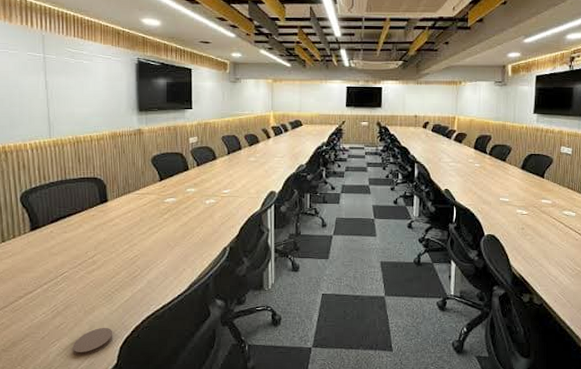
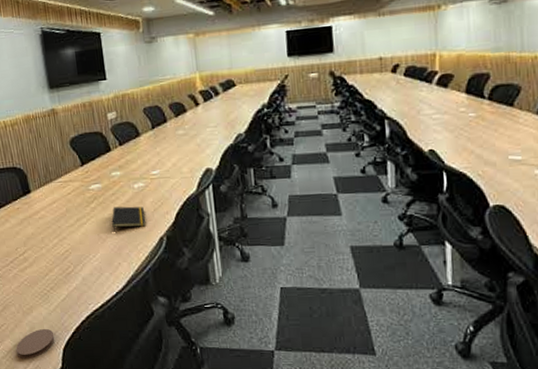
notepad: none [182,219,213,241] -> present [111,206,146,232]

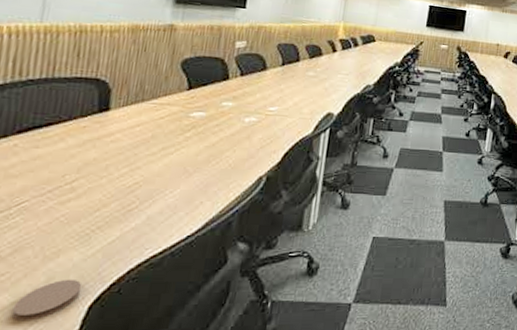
notepad: present [111,206,146,232] -> none [204,139,249,167]

